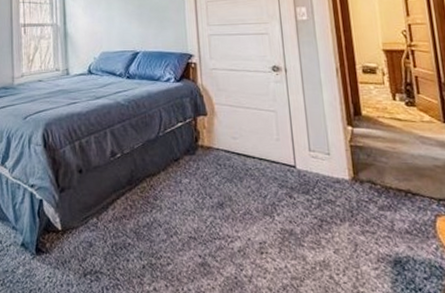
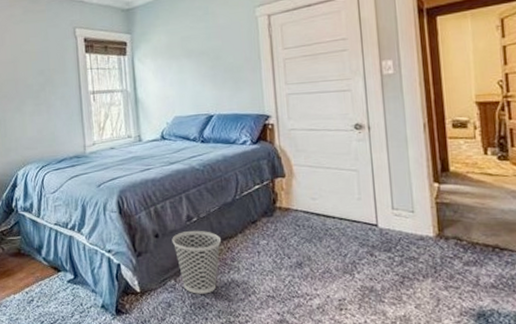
wastebasket: none [95,166,145,234] -> present [172,230,222,294]

